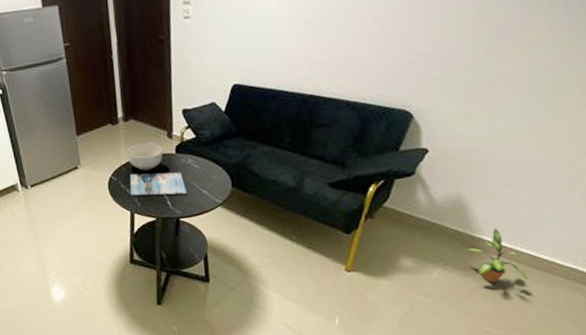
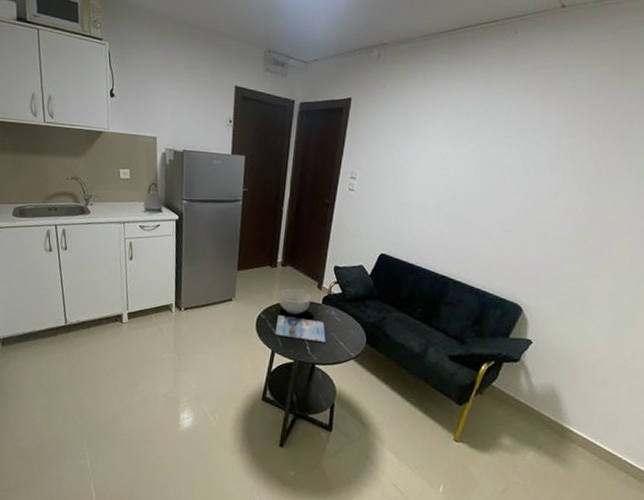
potted plant: present [466,228,528,283] -> none [556,422,605,475]

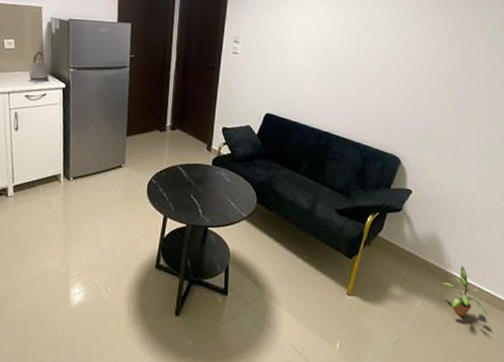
magazine: present [275,315,326,343] -> none [166,179,217,205]
bowl: present [278,287,313,315] -> none [168,150,202,178]
potted plant: none [556,422,605,475] -> present [441,266,488,317]

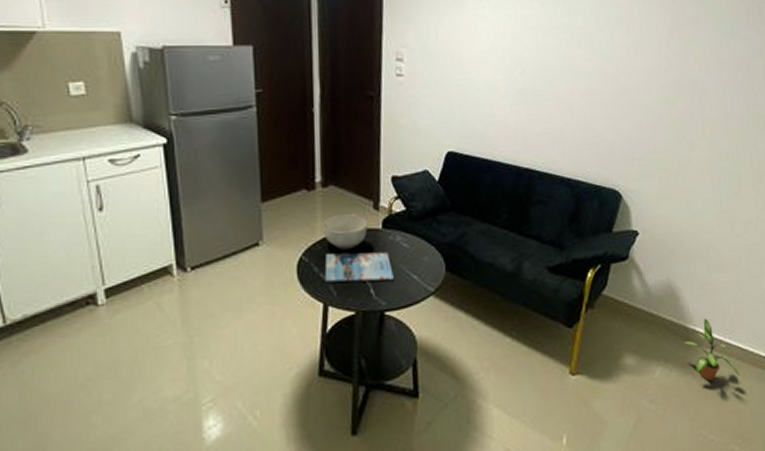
kettle: present [28,51,50,82] -> none [110,95,142,140]
magazine: none [166,179,217,205] -> present [324,252,394,283]
bowl: none [168,150,202,178] -> present [323,213,369,250]

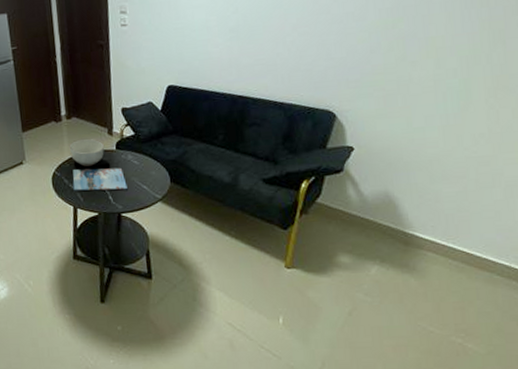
potted plant: present [682,318,740,381] -> none [400,225,464,281]

